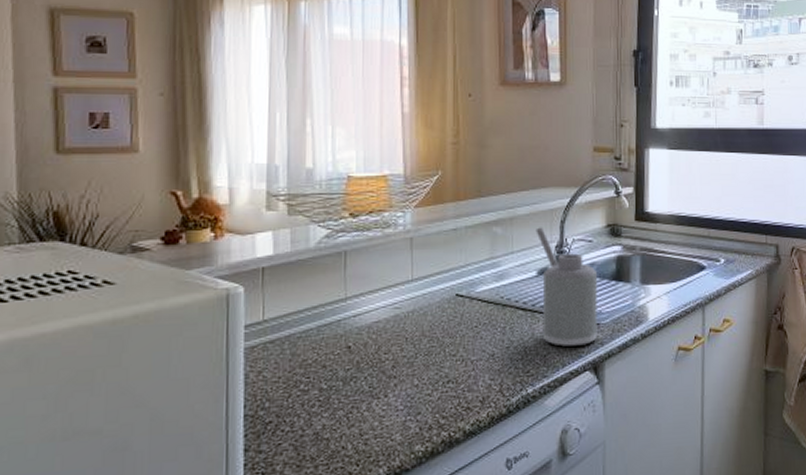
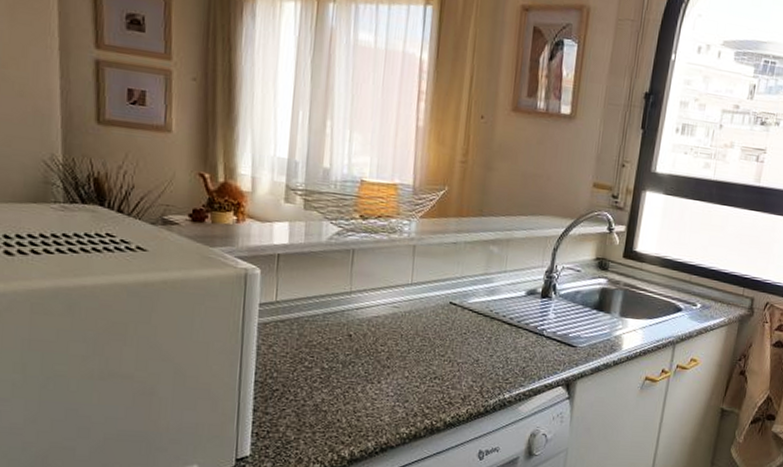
soap dispenser: present [536,227,598,348] -> none [523,251,582,365]

